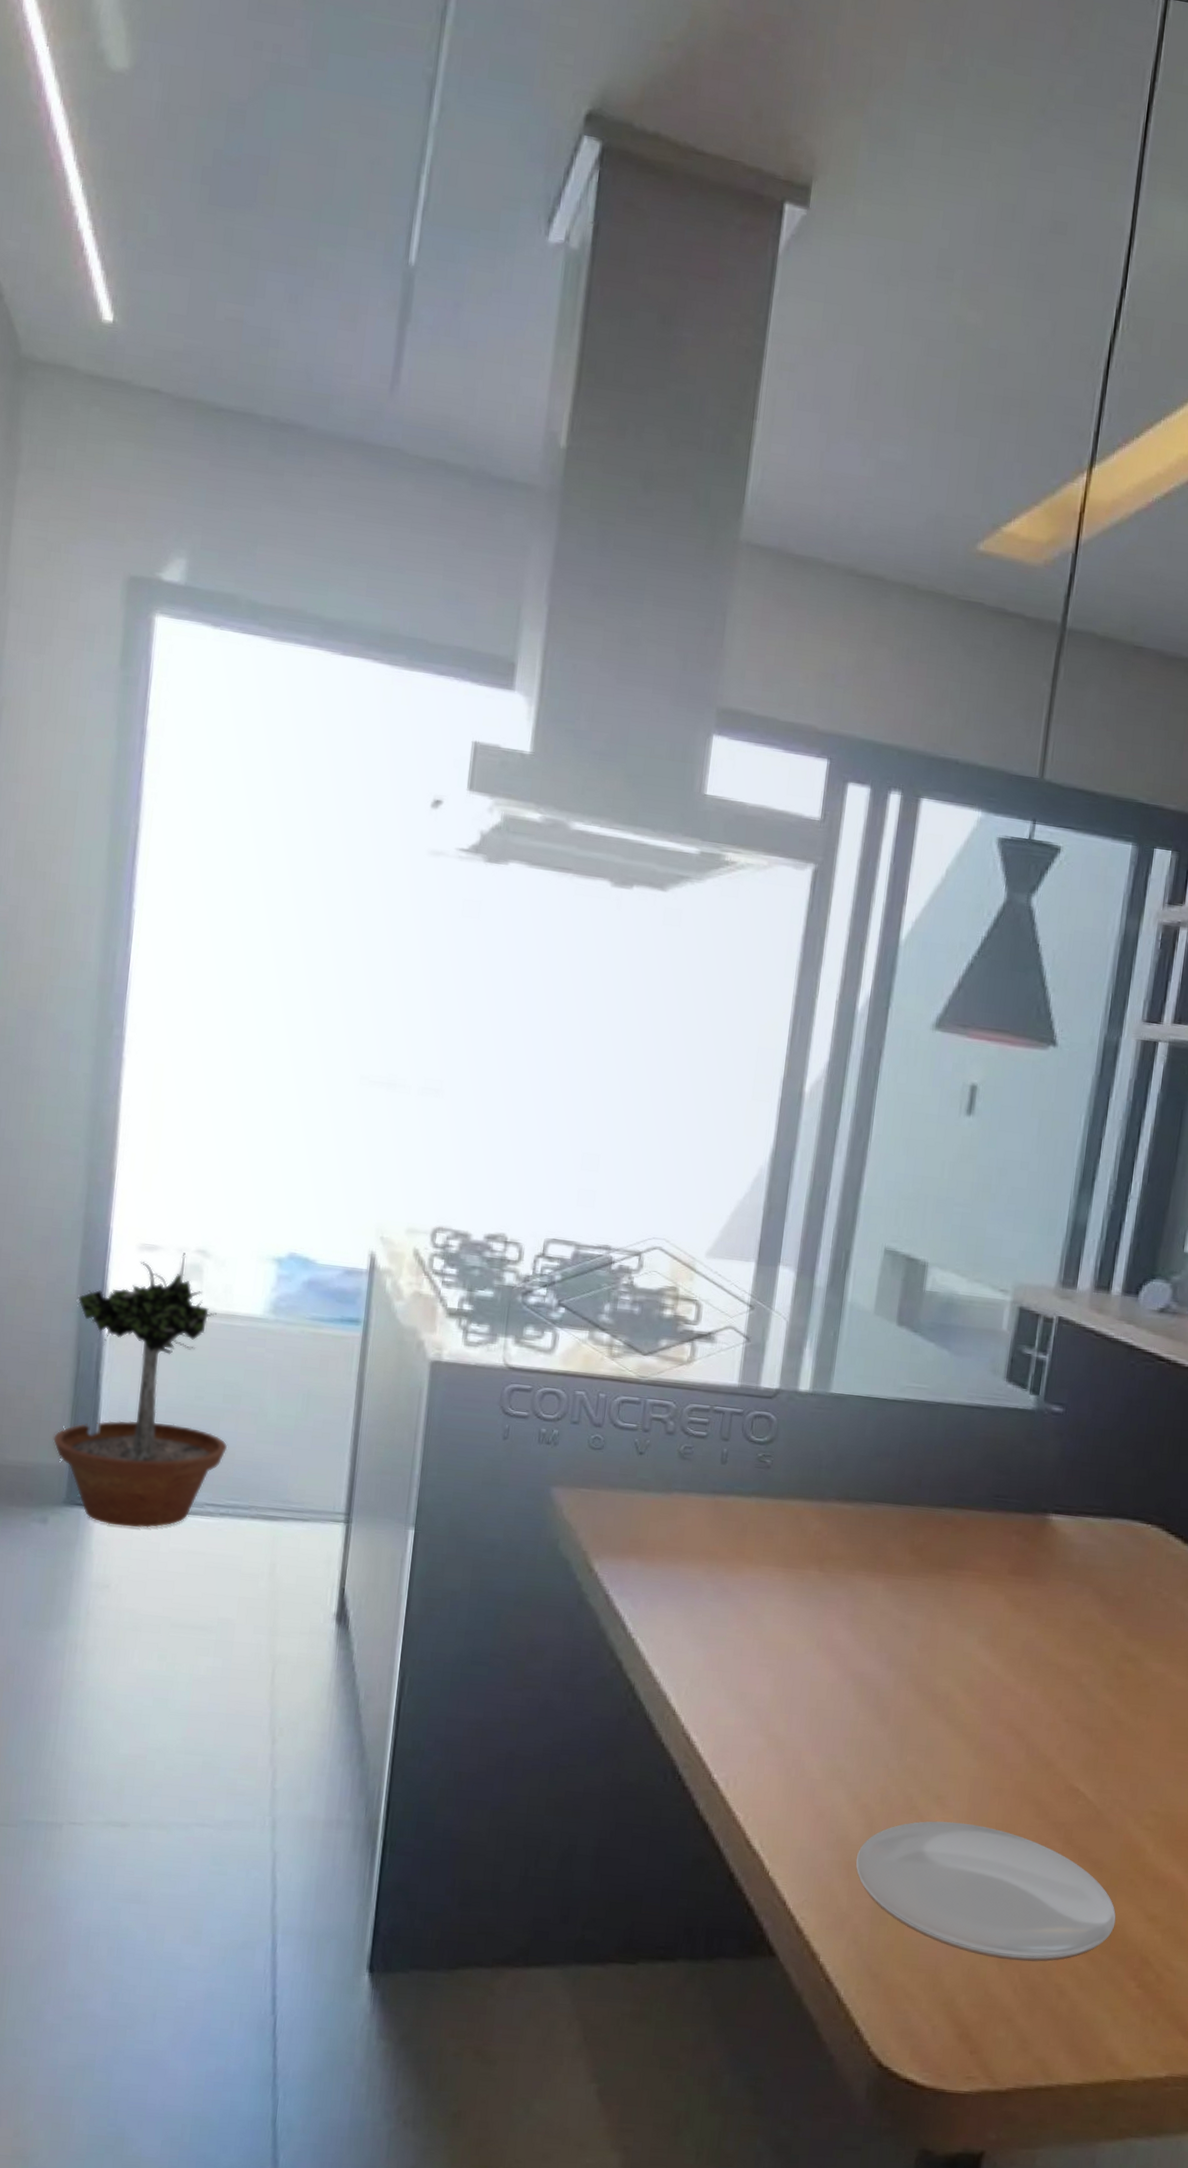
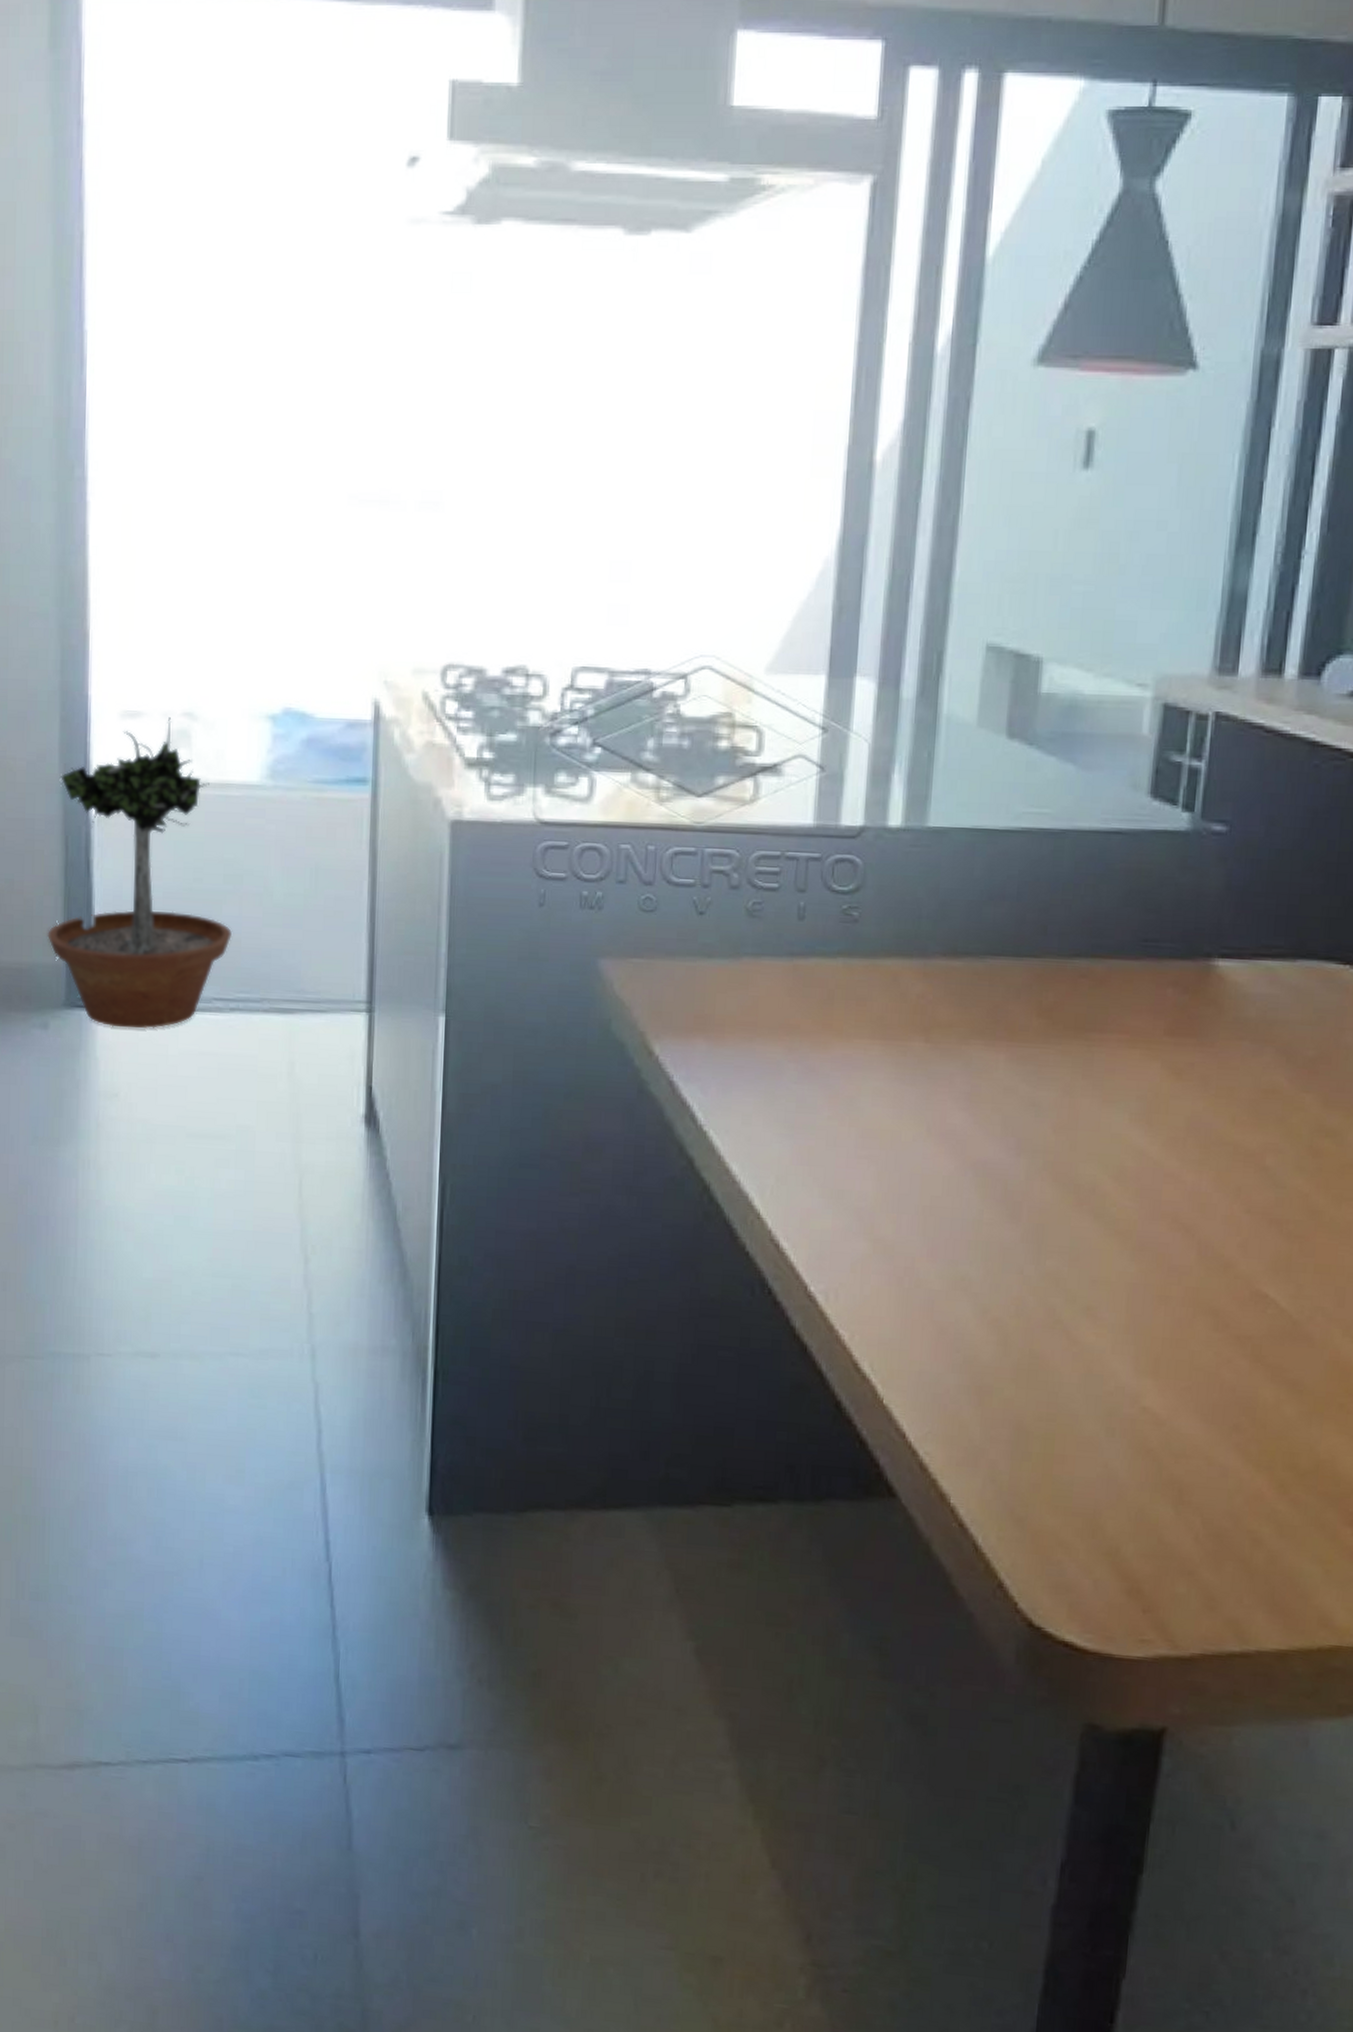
plate: present [855,1821,1116,1962] -> none [988,1336,1324,1504]

